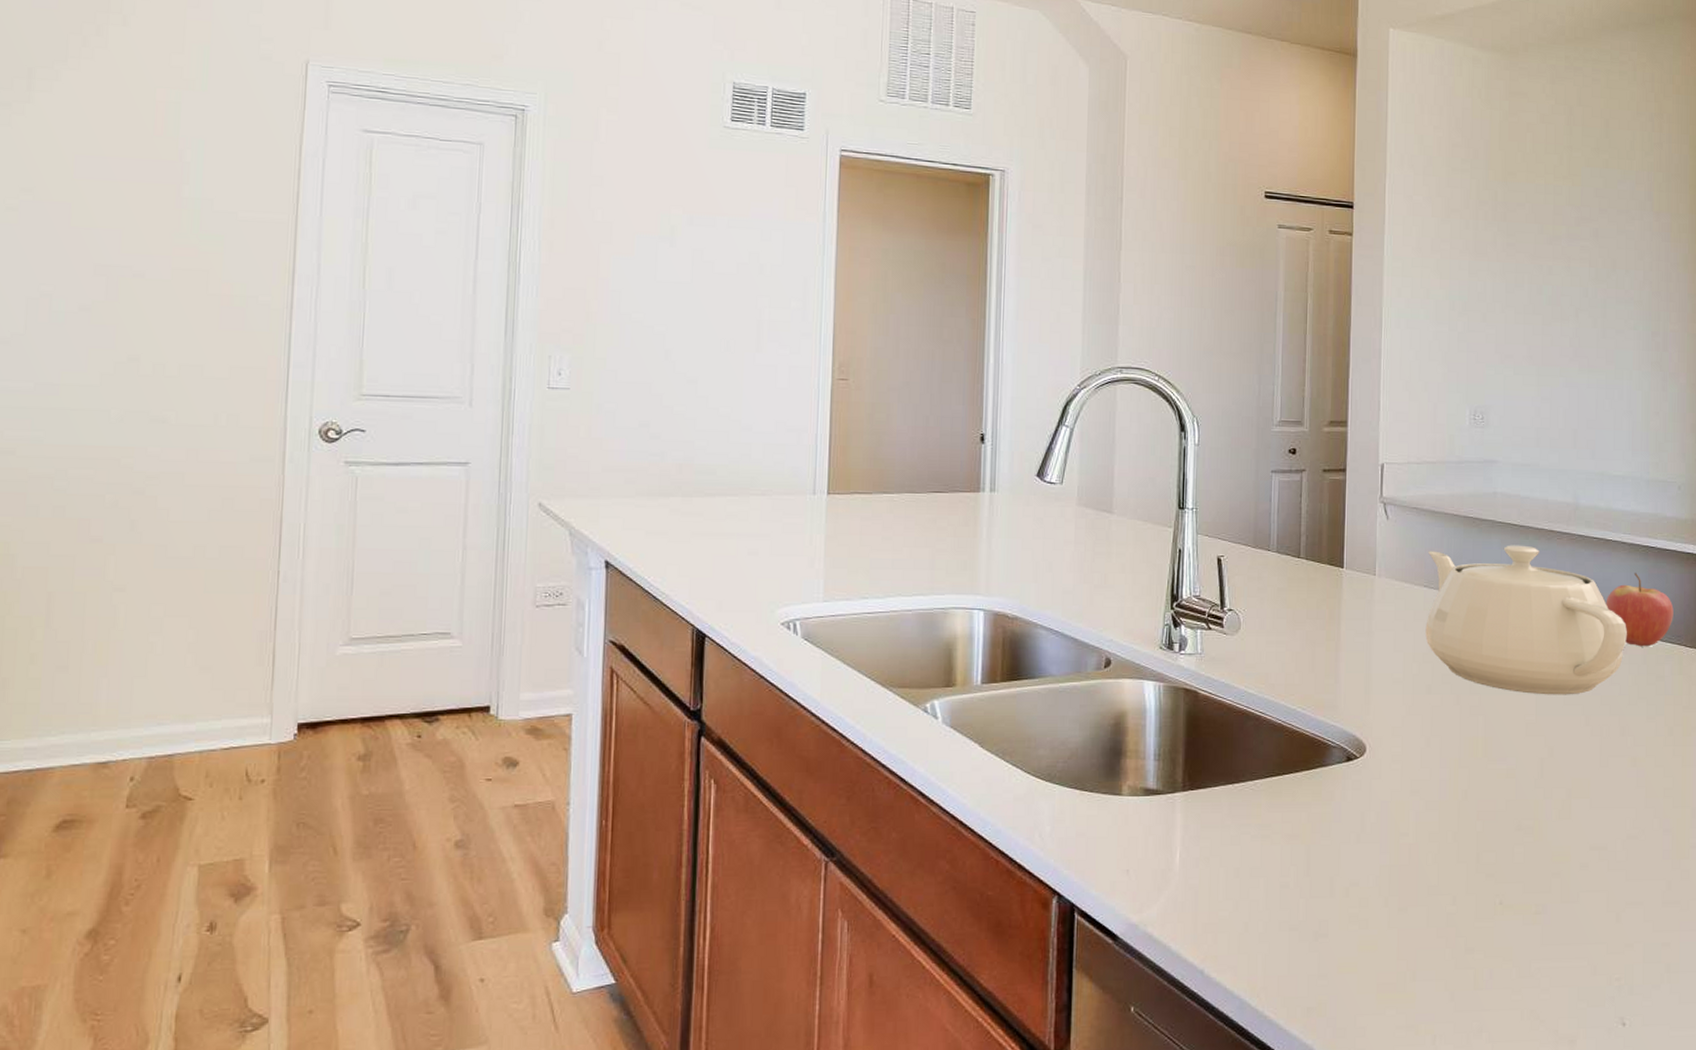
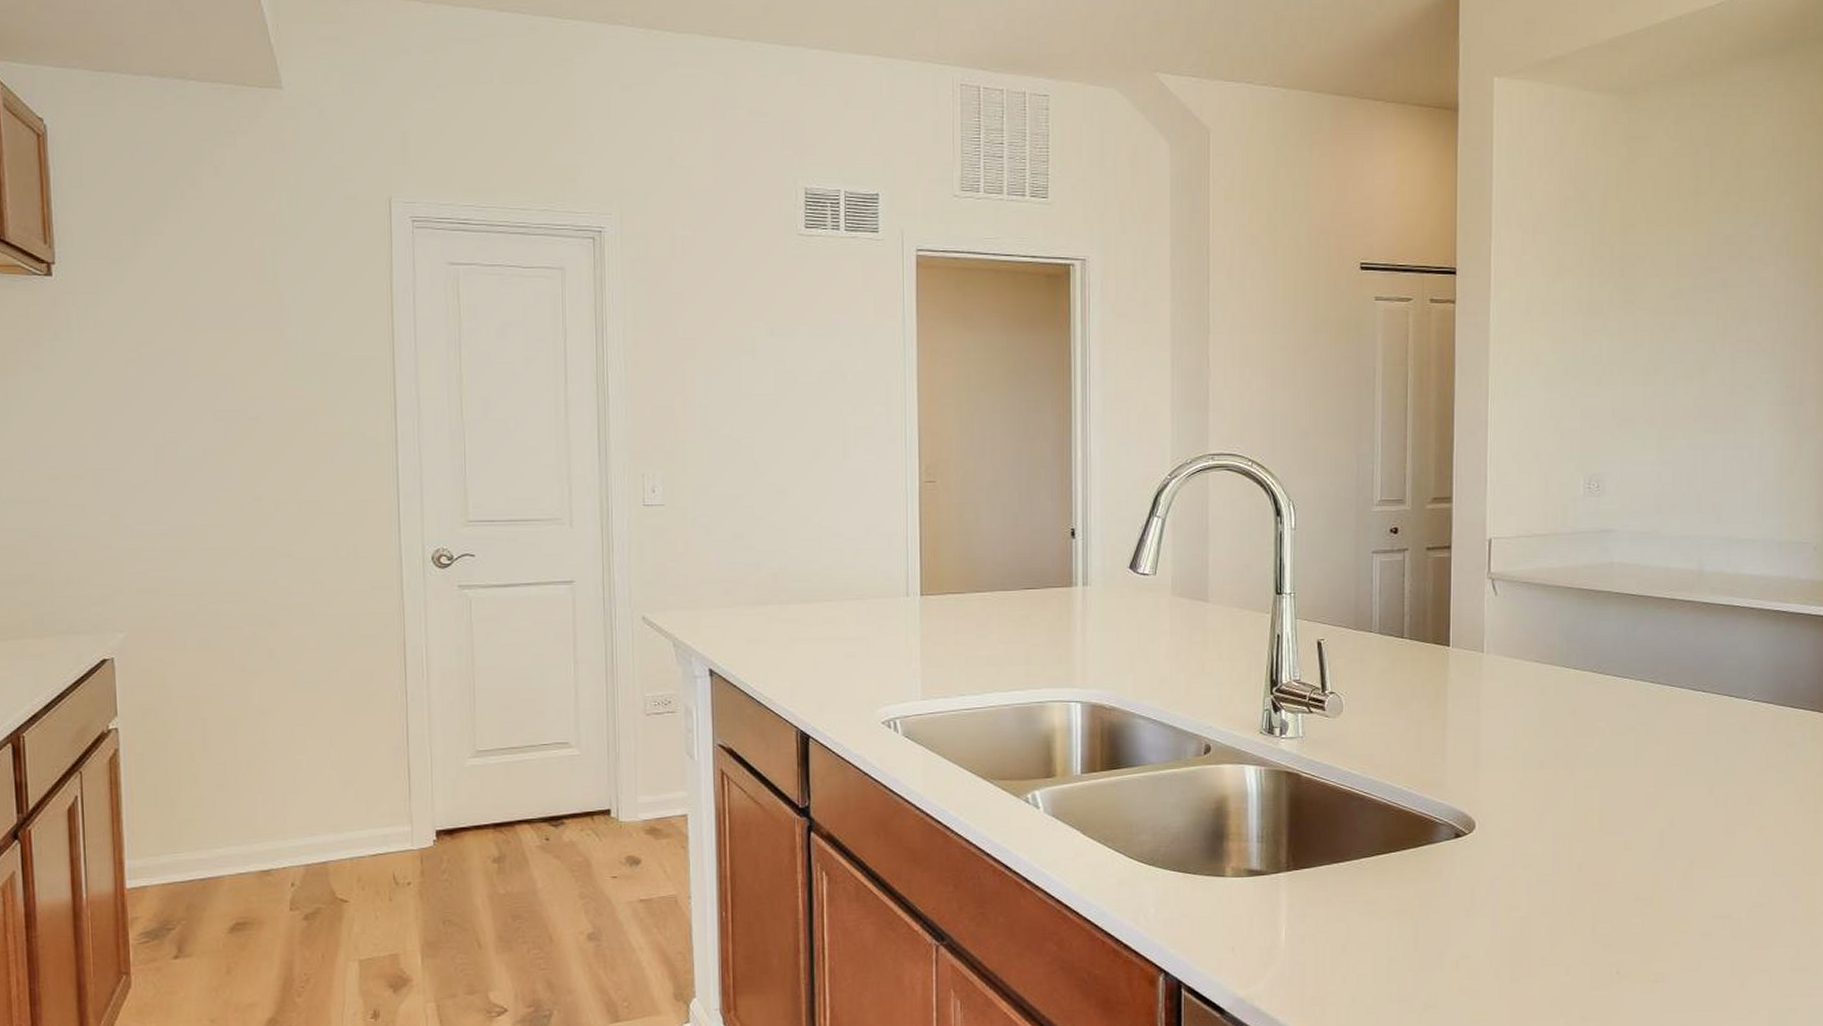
teapot: present [1425,545,1627,695] -> none [1537,615,1755,766]
fruit: present [1605,573,1674,647] -> none [1732,639,1807,714]

